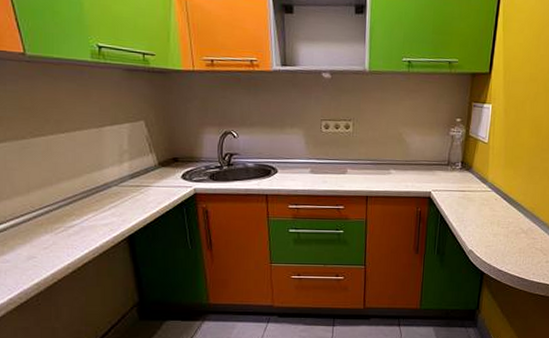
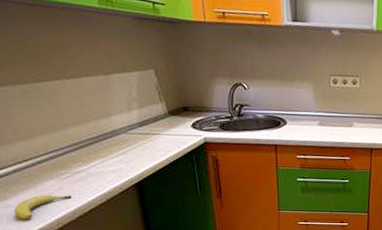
fruit: none [12,249,66,274] -> present [15,194,72,219]

